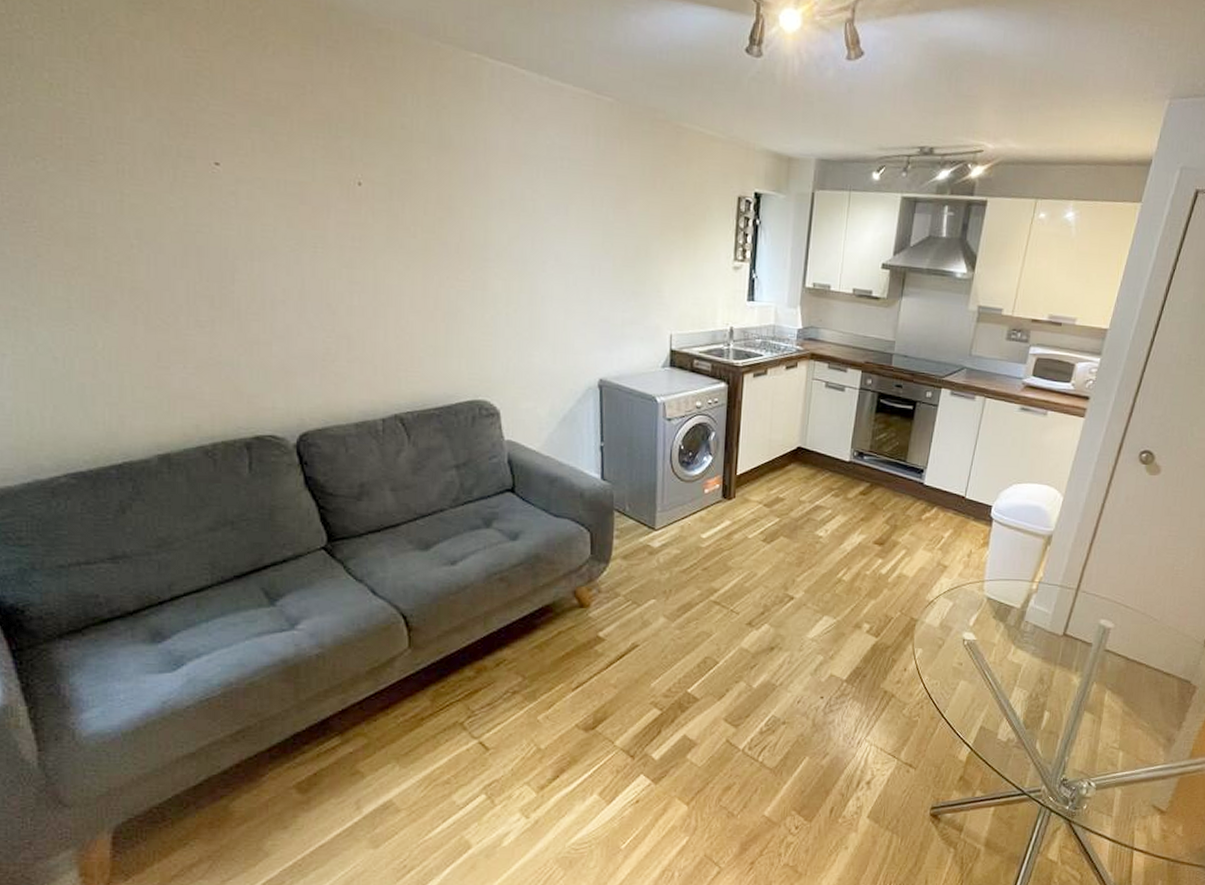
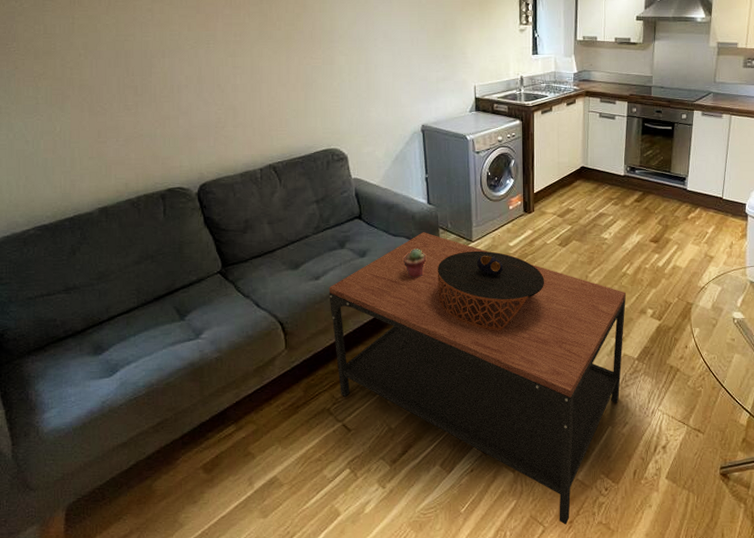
coffee table: none [467,514,840,866] -> present [328,232,627,525]
potted succulent: none [566,534,595,571] -> present [403,249,426,278]
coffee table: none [608,541,742,640] -> present [437,250,544,331]

